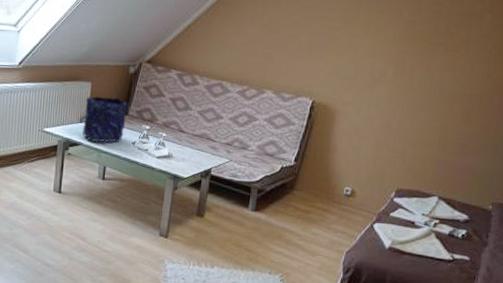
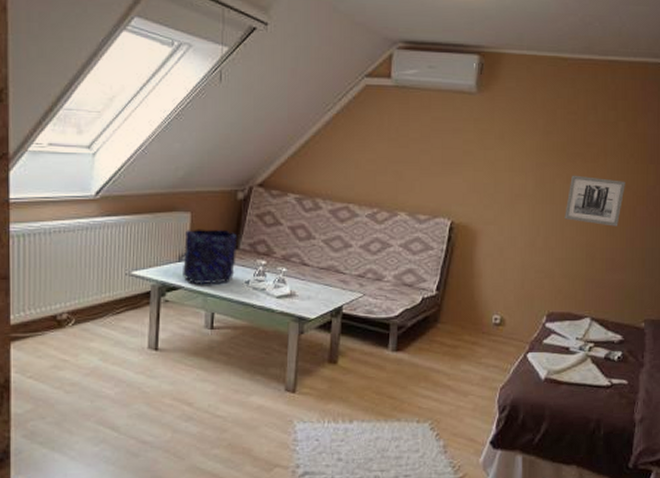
wall art: none [421,63,486,114] -> present [564,175,625,227]

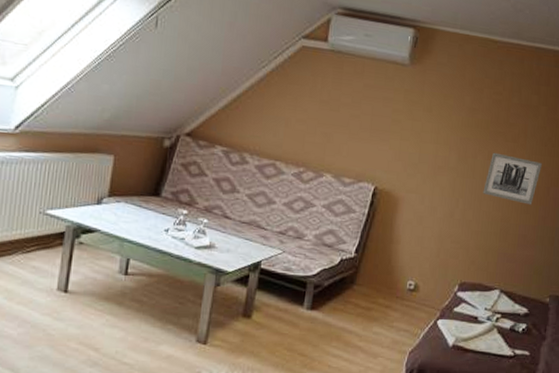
vase: present [183,229,238,285] -> none [100,172,161,230]

